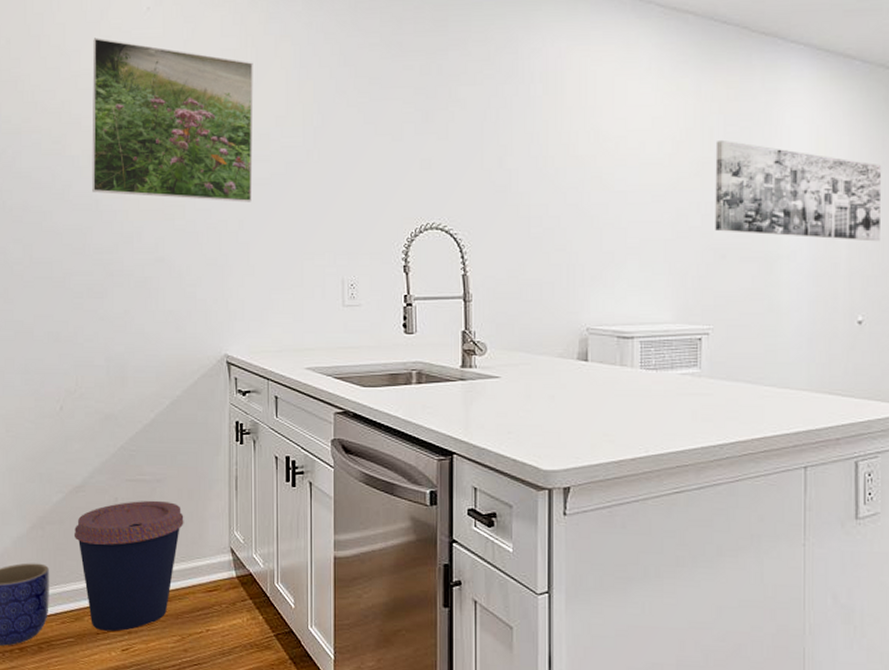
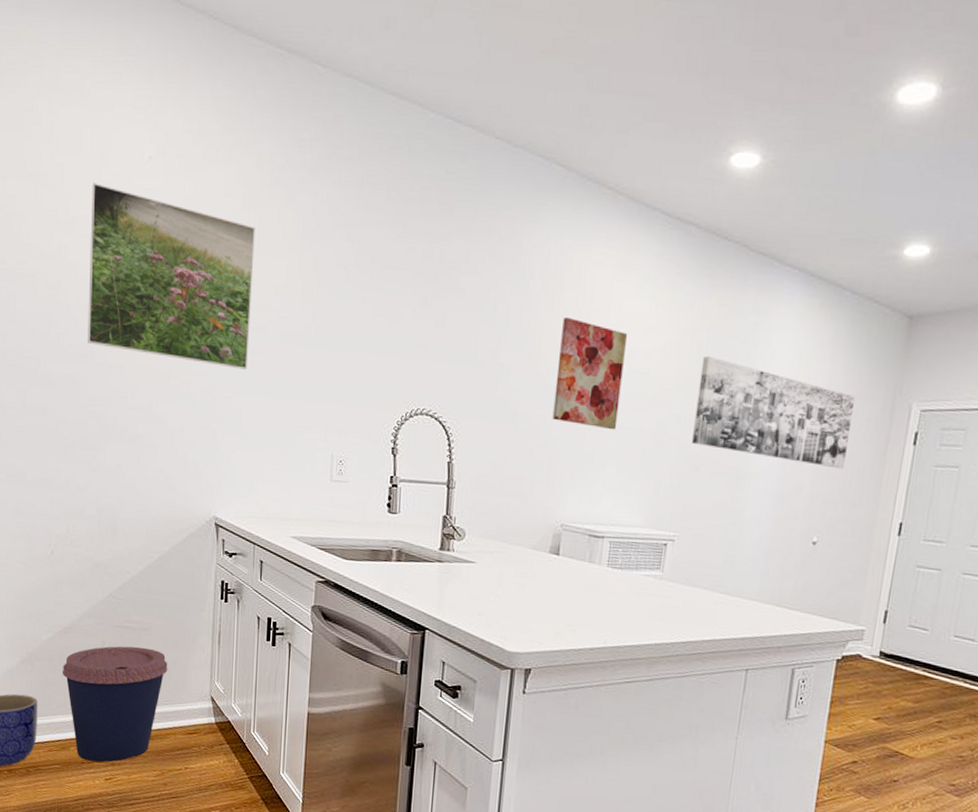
wall art: none [566,116,635,225] -> present [552,316,627,430]

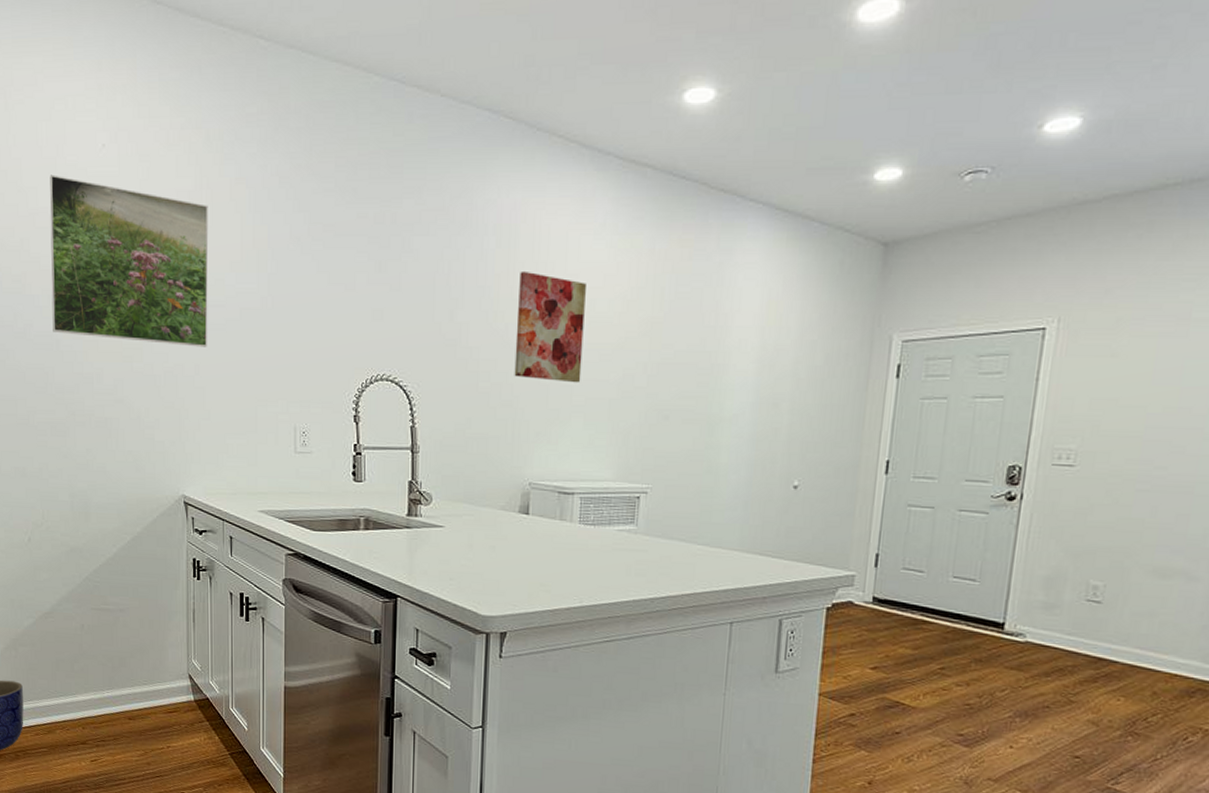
coffee cup: present [62,646,168,763] -> none [44,628,146,744]
wall art: present [692,356,856,470] -> none [660,301,831,408]

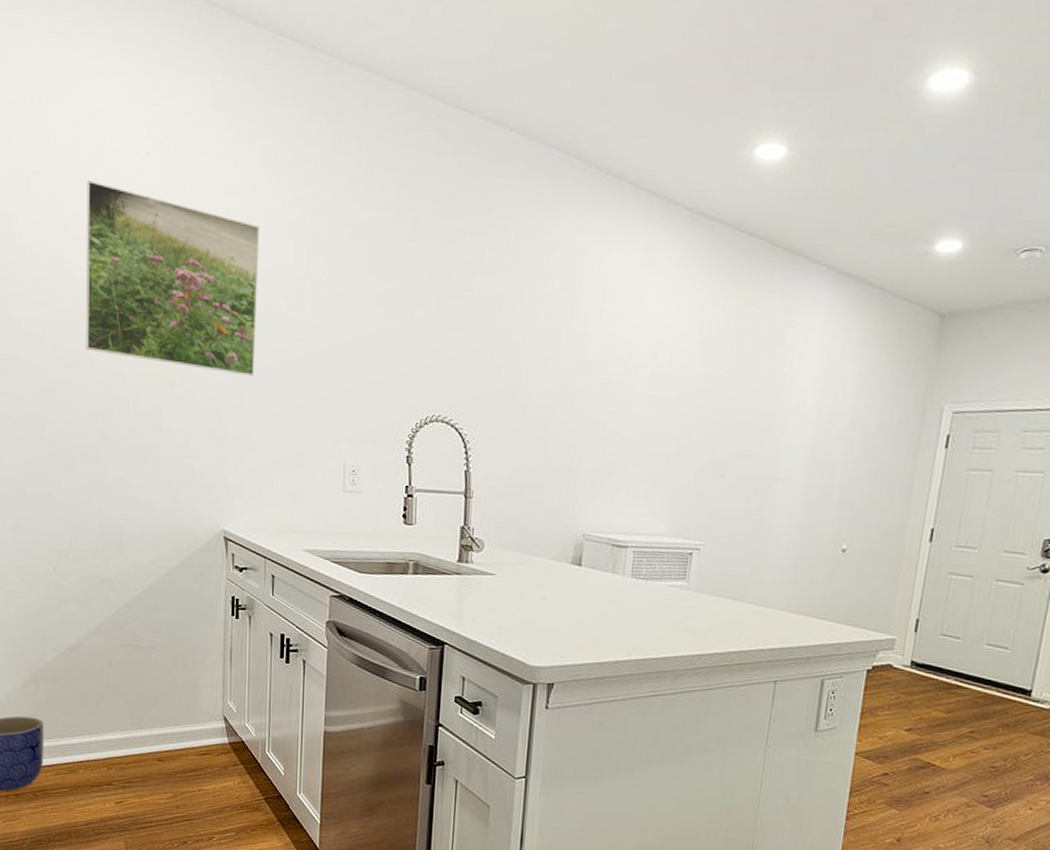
wall art: present [514,270,586,383] -> none [573,317,649,436]

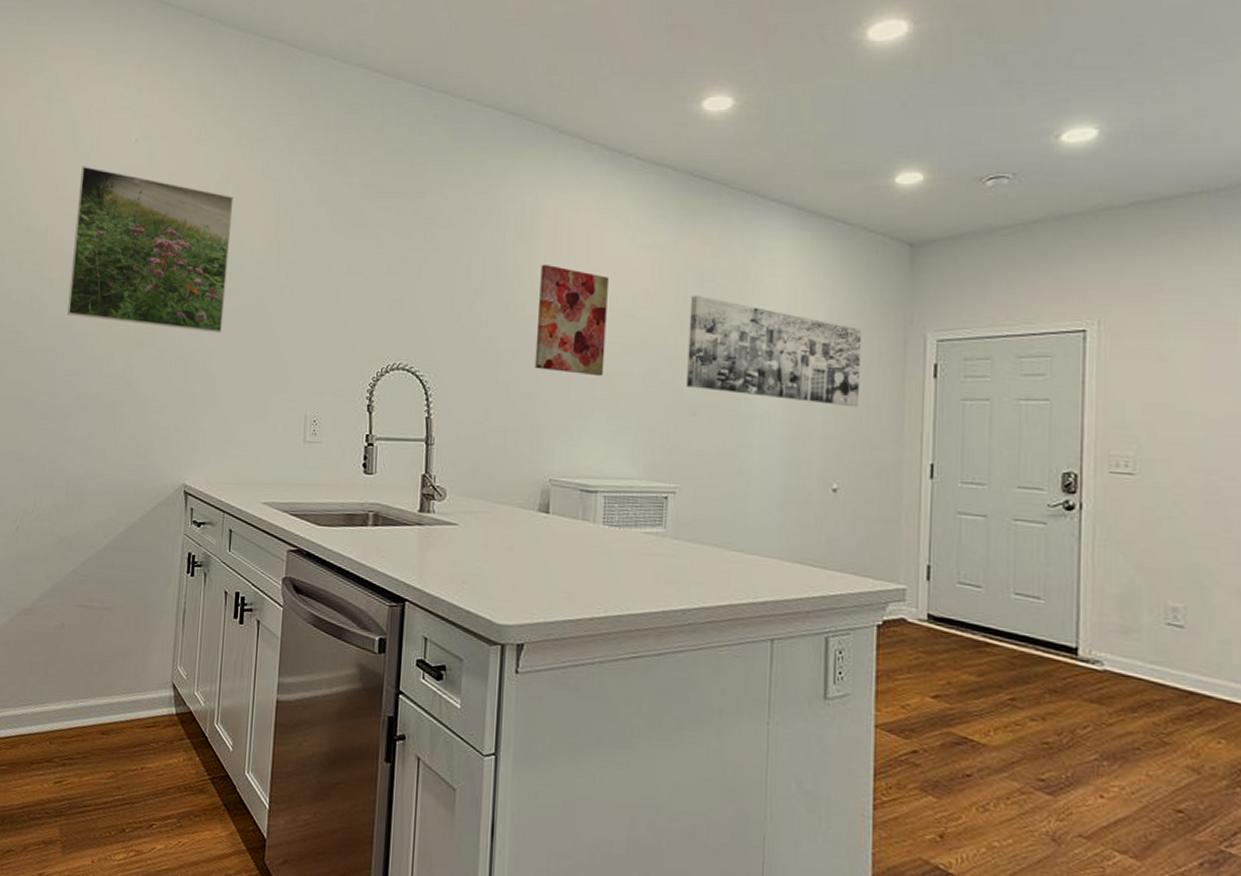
wall art: none [573,317,649,436] -> present [534,264,608,377]
wall art: none [717,358,886,474] -> present [687,296,862,408]

